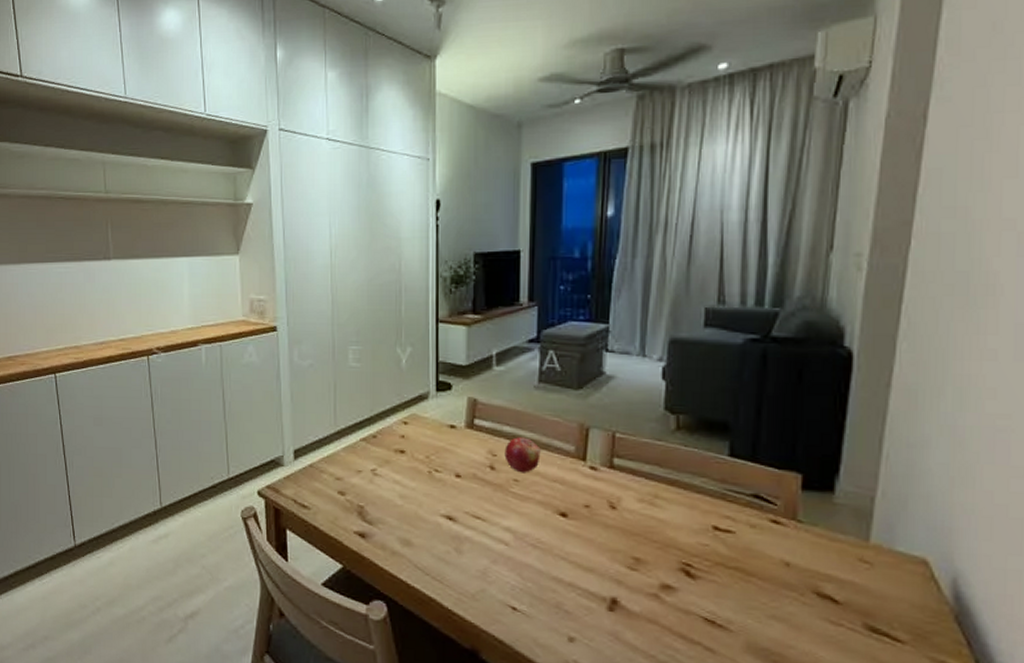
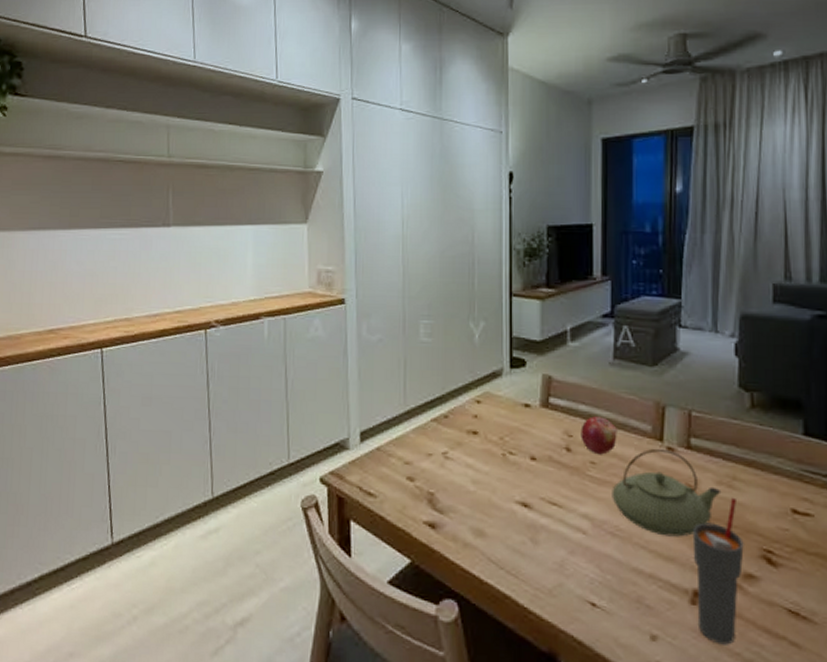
teapot: none [534,467,643,550] -> present [612,448,722,537]
cup: none [612,514,663,648] -> present [692,497,744,645]

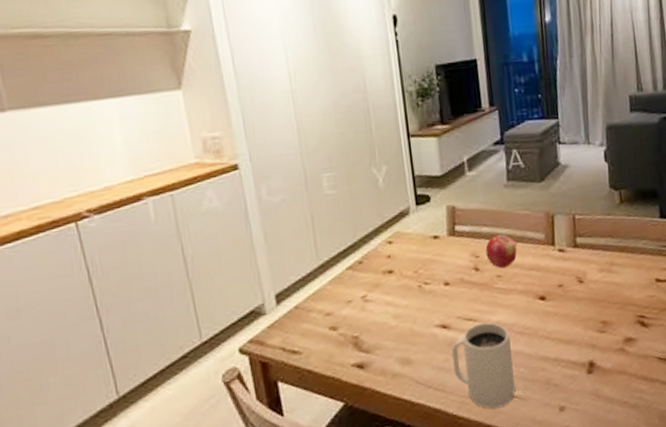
mug: none [530,510,600,614] -> present [452,322,516,409]
teapot: present [612,448,722,537] -> none [517,251,604,325]
cup: present [692,497,744,645] -> none [584,279,624,399]

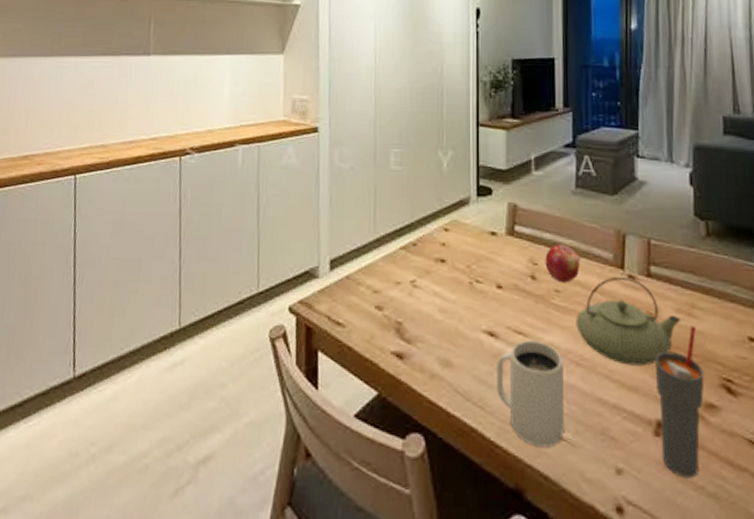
teapot: none [517,251,604,325] -> present [576,276,681,366]
cup: none [584,279,624,399] -> present [654,325,705,478]

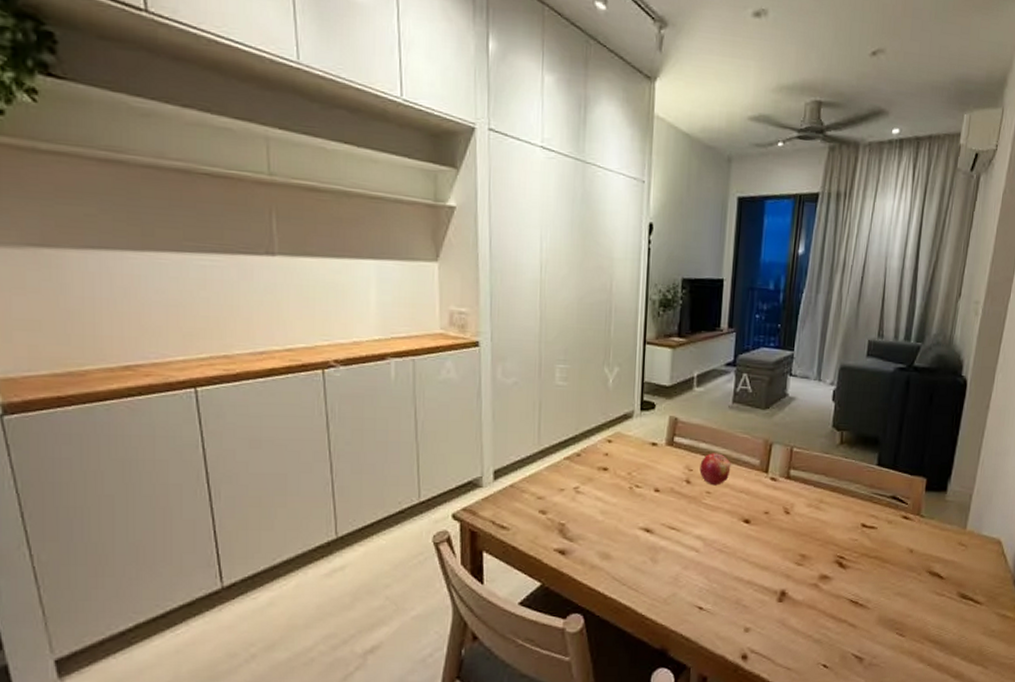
mug: present [497,340,565,447] -> none [649,533,710,617]
teapot: present [576,276,681,366] -> none [722,479,811,550]
cup: present [654,325,705,478] -> none [782,516,823,630]

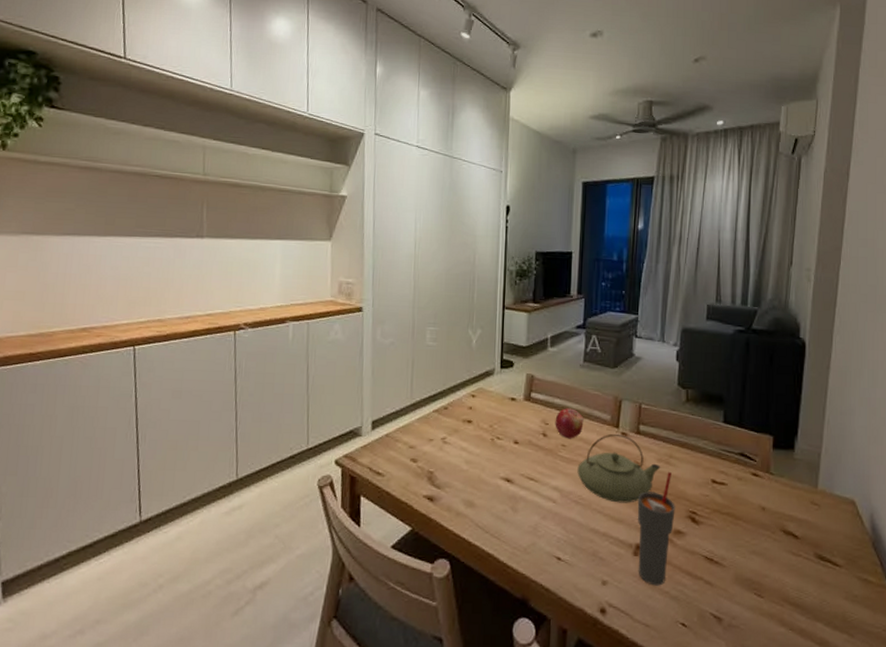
teapot: none [722,479,811,550] -> present [577,433,661,503]
cup: none [782,516,823,630] -> present [637,471,675,586]

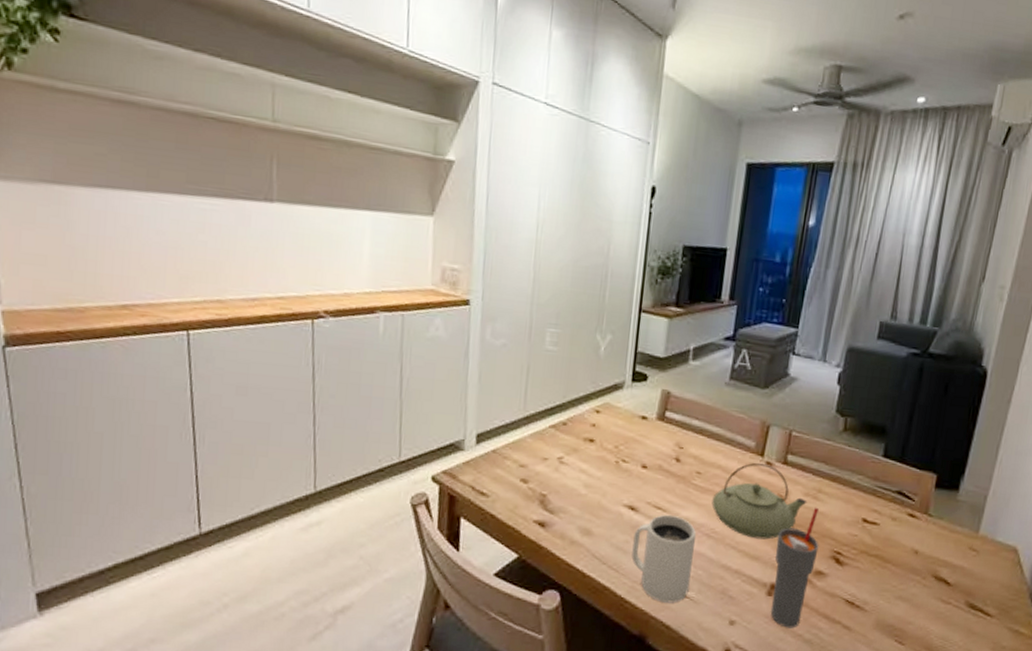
mug: none [510,484,566,567] -> present [631,514,697,603]
fruit: present [555,408,584,439] -> none [690,431,725,466]

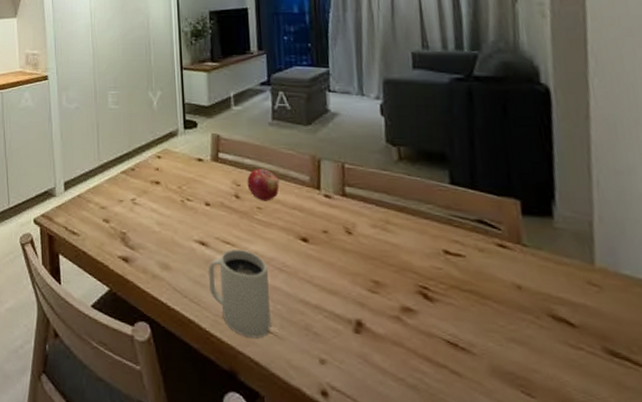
fruit: none [690,431,725,466] -> present [247,169,280,202]
teapot: present [711,462,807,540] -> none [277,195,377,273]
cup: present [770,507,819,628] -> none [352,239,401,371]

